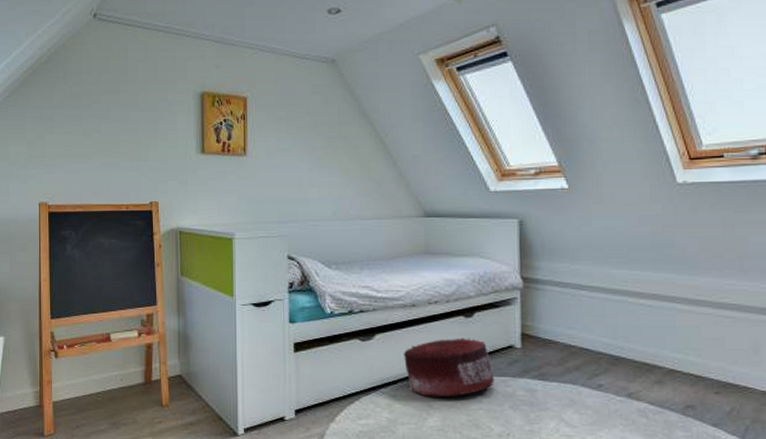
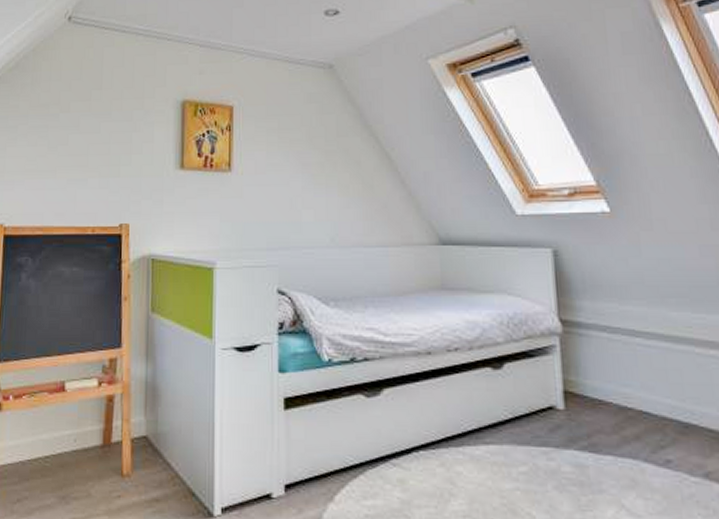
pouf: present [404,337,495,398] -> none [419,395,533,473]

